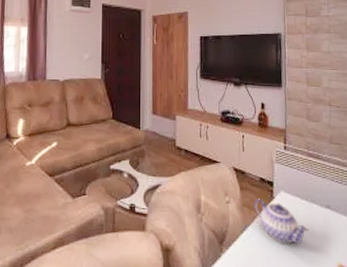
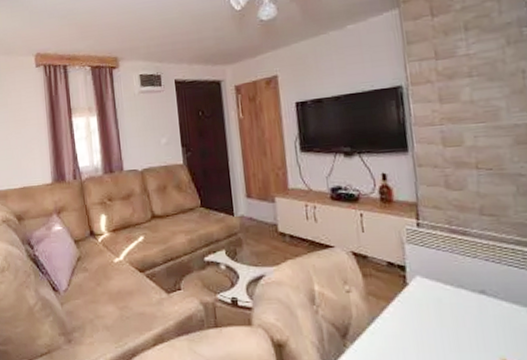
teapot: present [254,198,309,245] -> none [381,286,457,337]

